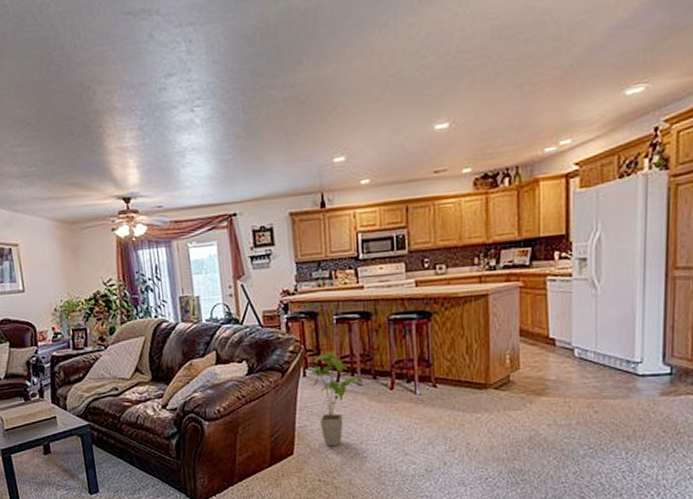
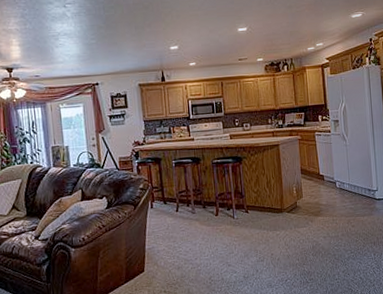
house plant: present [310,352,363,447] -> none [156,188,195,263]

